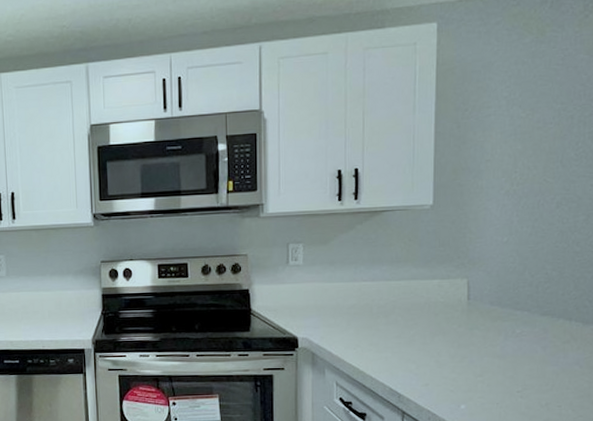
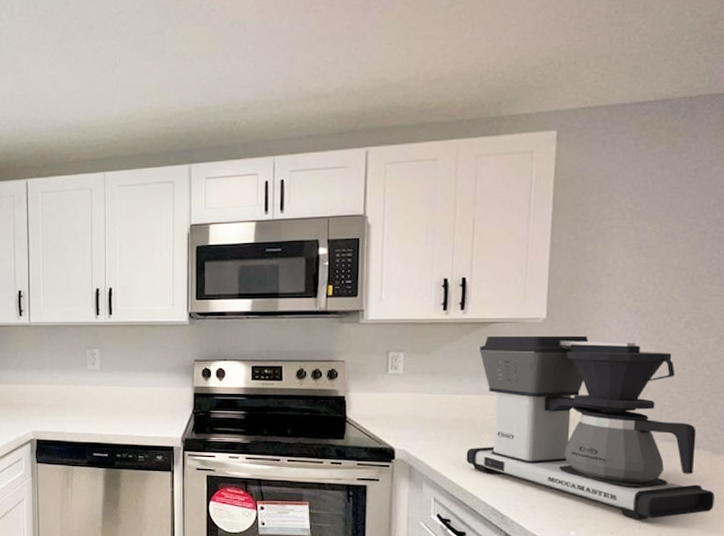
coffee maker: none [364,219,586,391] -> present [466,335,715,521]

